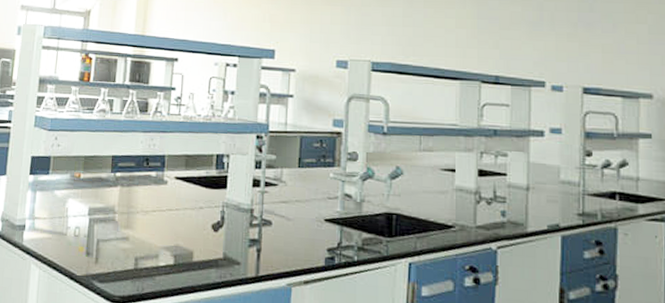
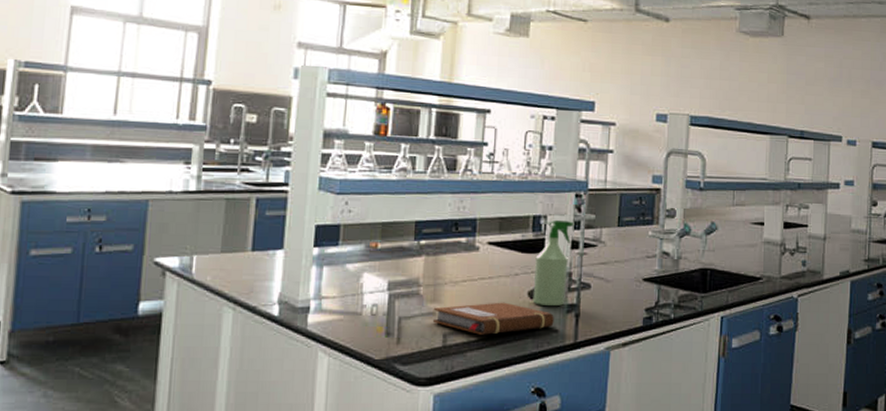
notebook: none [126,232,236,262] -> present [432,302,554,335]
spray bottle: none [216,158,255,240] -> present [532,219,573,307]

